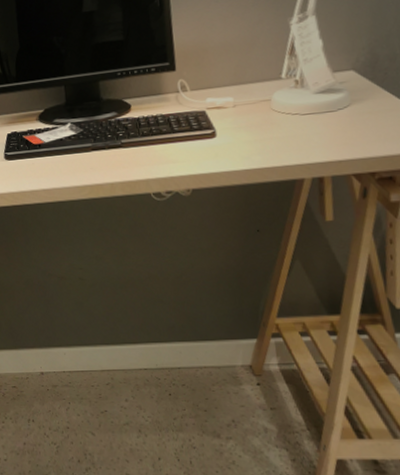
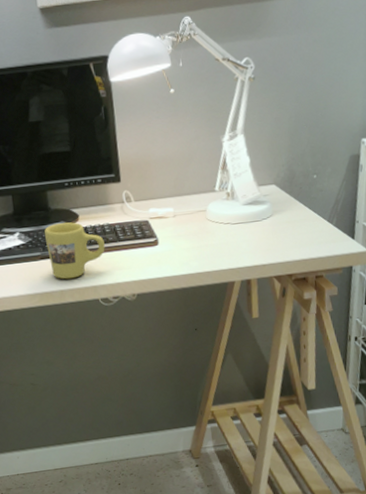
mug: none [95,112,158,172] -> present [44,222,105,279]

